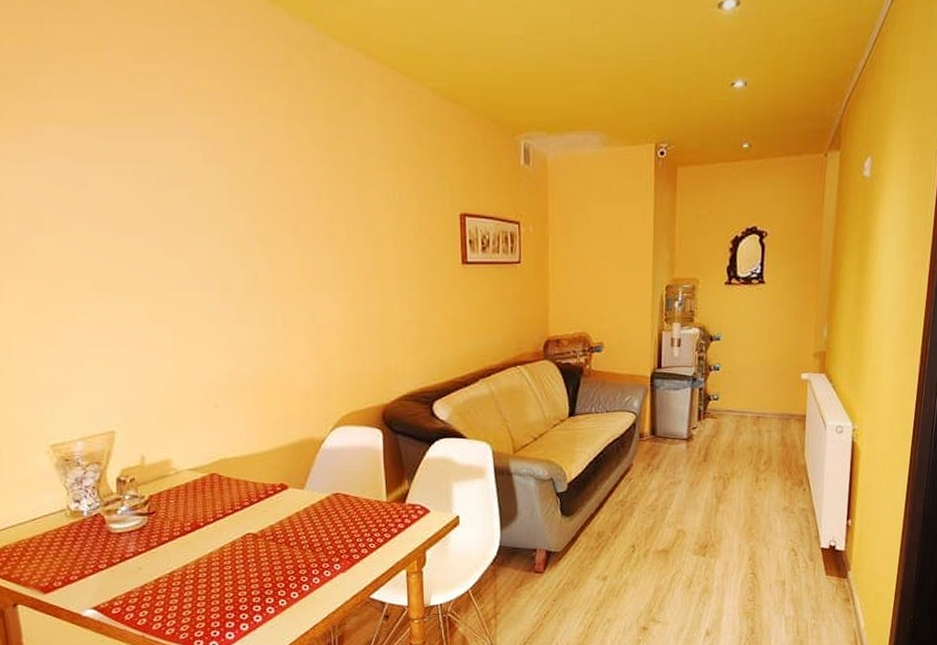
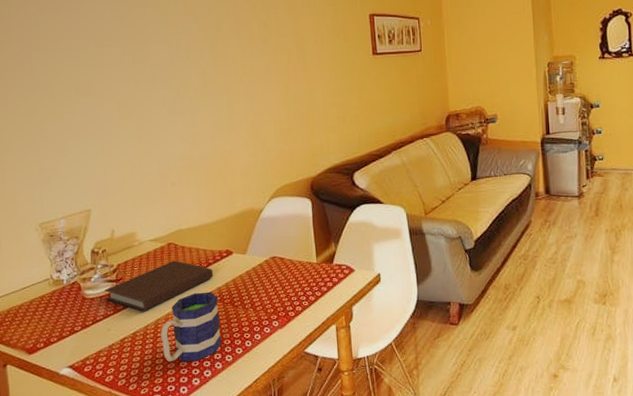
notebook: none [134,493,265,550] -> present [104,260,214,312]
mug: none [202,530,274,605] -> present [160,292,222,362]

